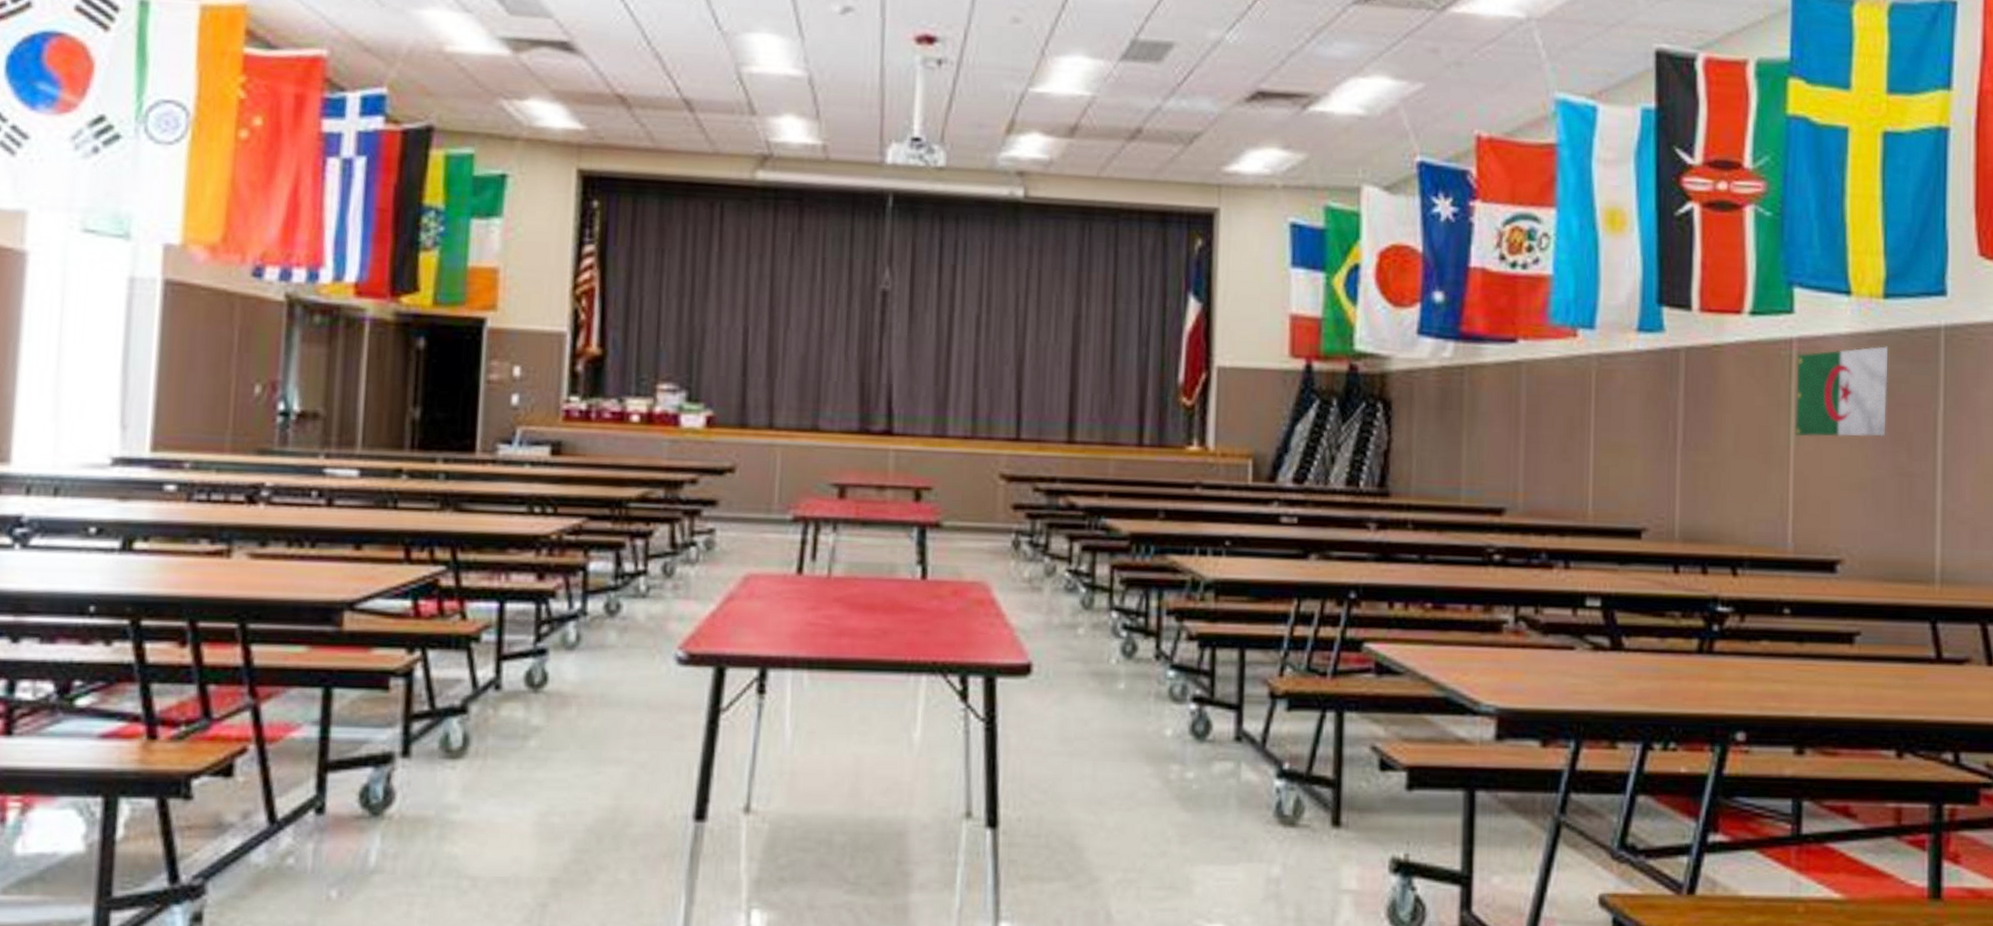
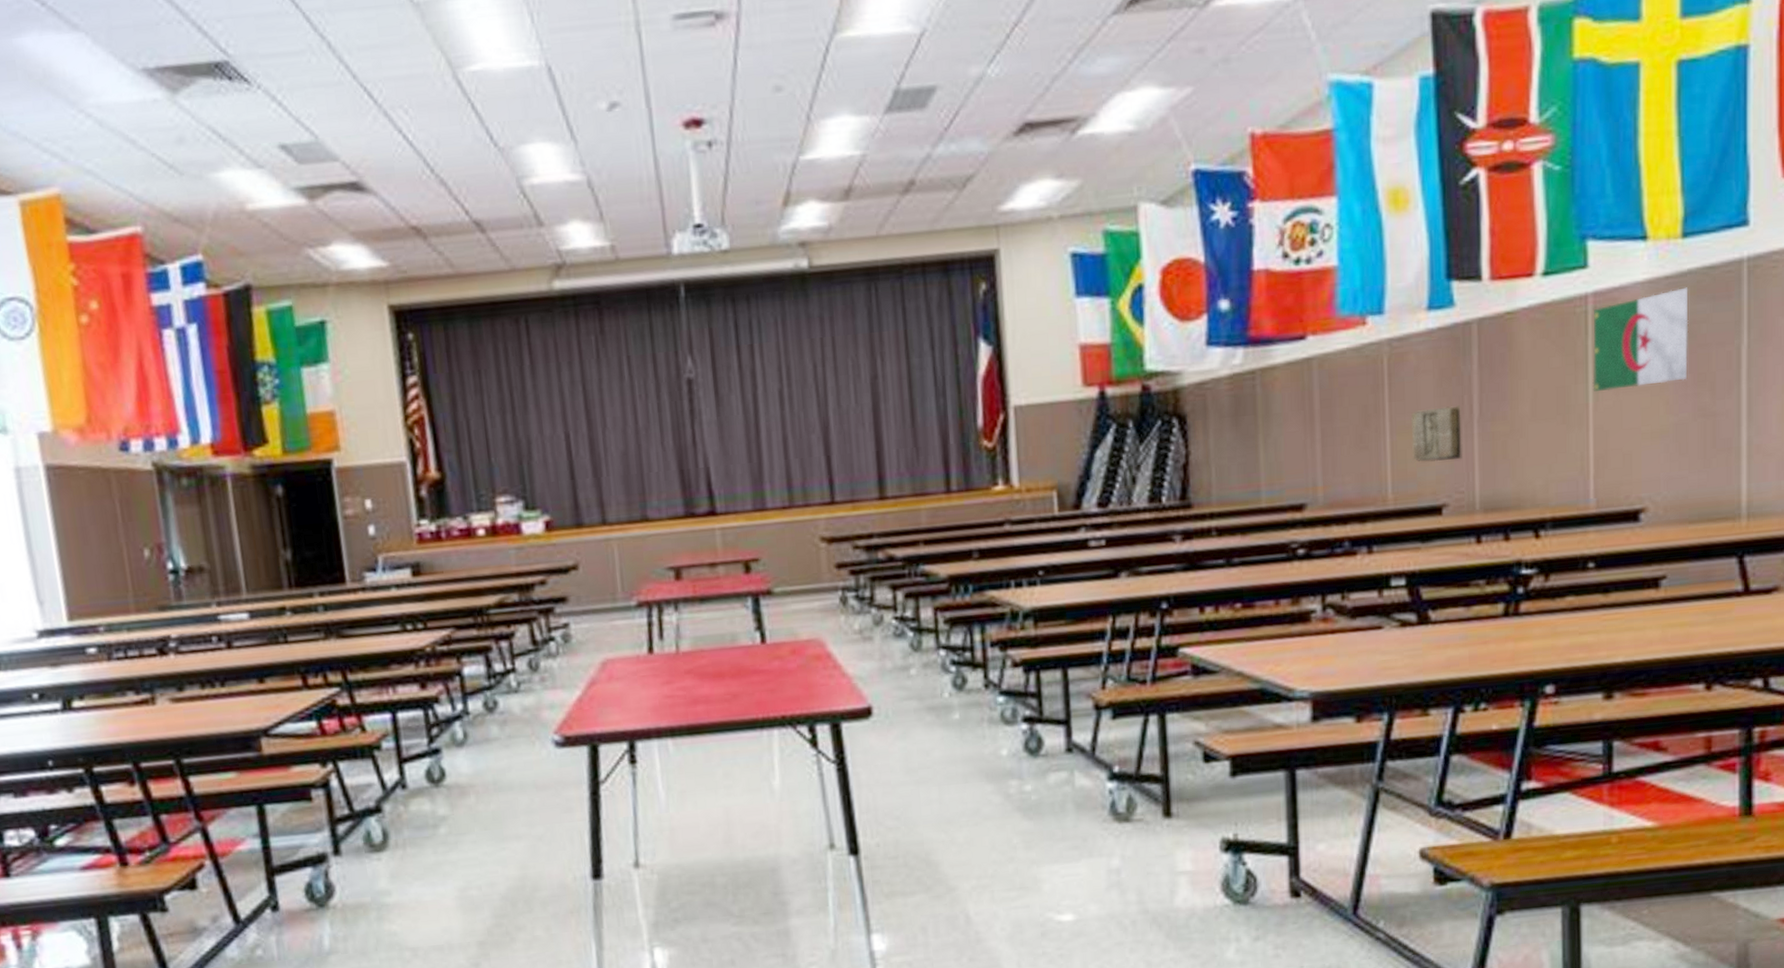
memorial plaque: none [1614,429,1665,485] -> present [1411,405,1462,462]

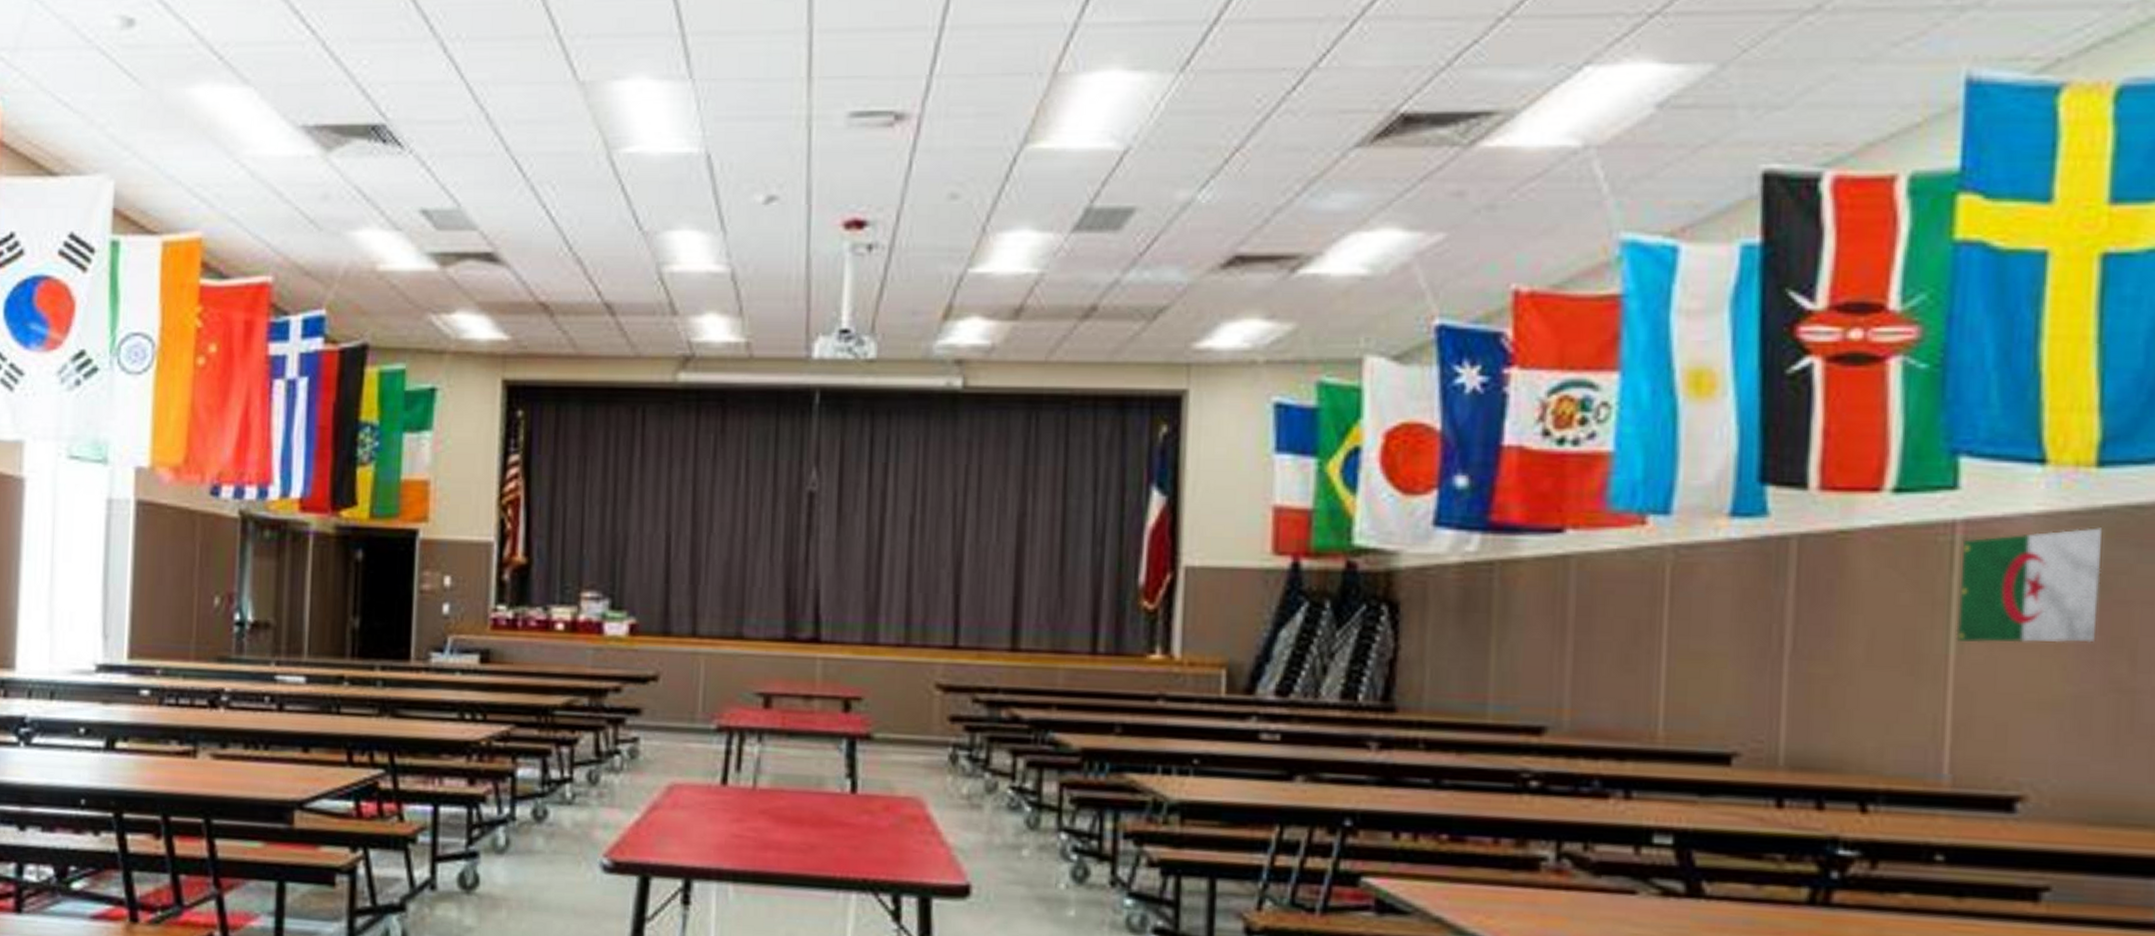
memorial plaque: present [1411,405,1462,462] -> none [1695,634,1767,702]

